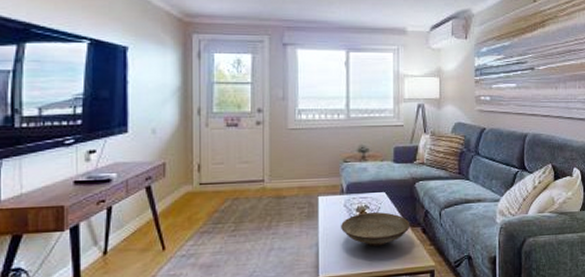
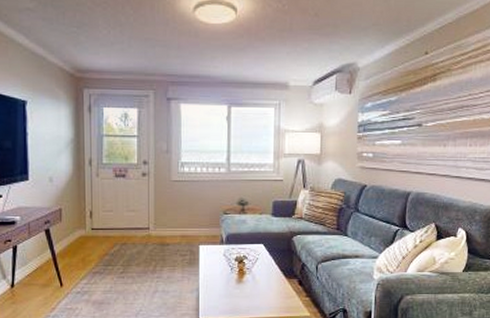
decorative bowl: present [341,211,410,247] -> none [220,262,287,294]

